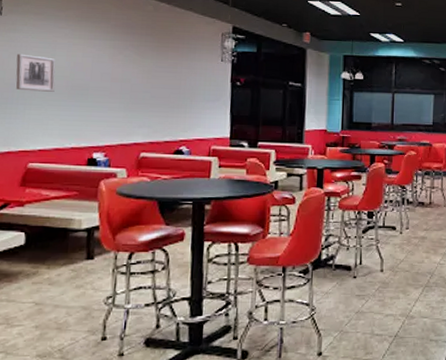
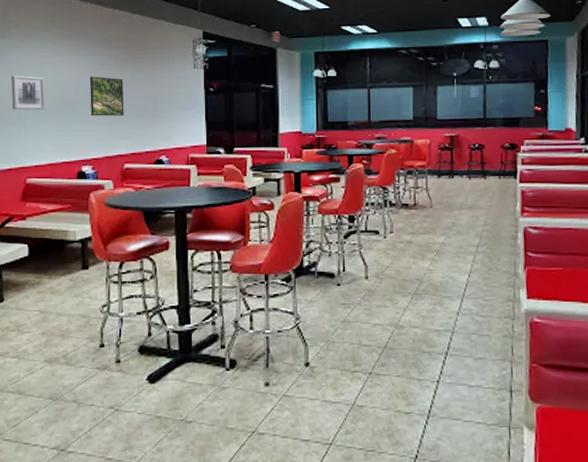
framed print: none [106,61,145,104] -> present [89,76,124,116]

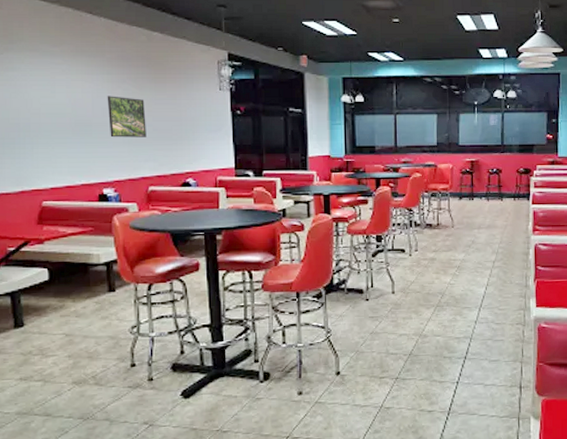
wall art: present [11,75,45,110] -> none [18,92,59,130]

